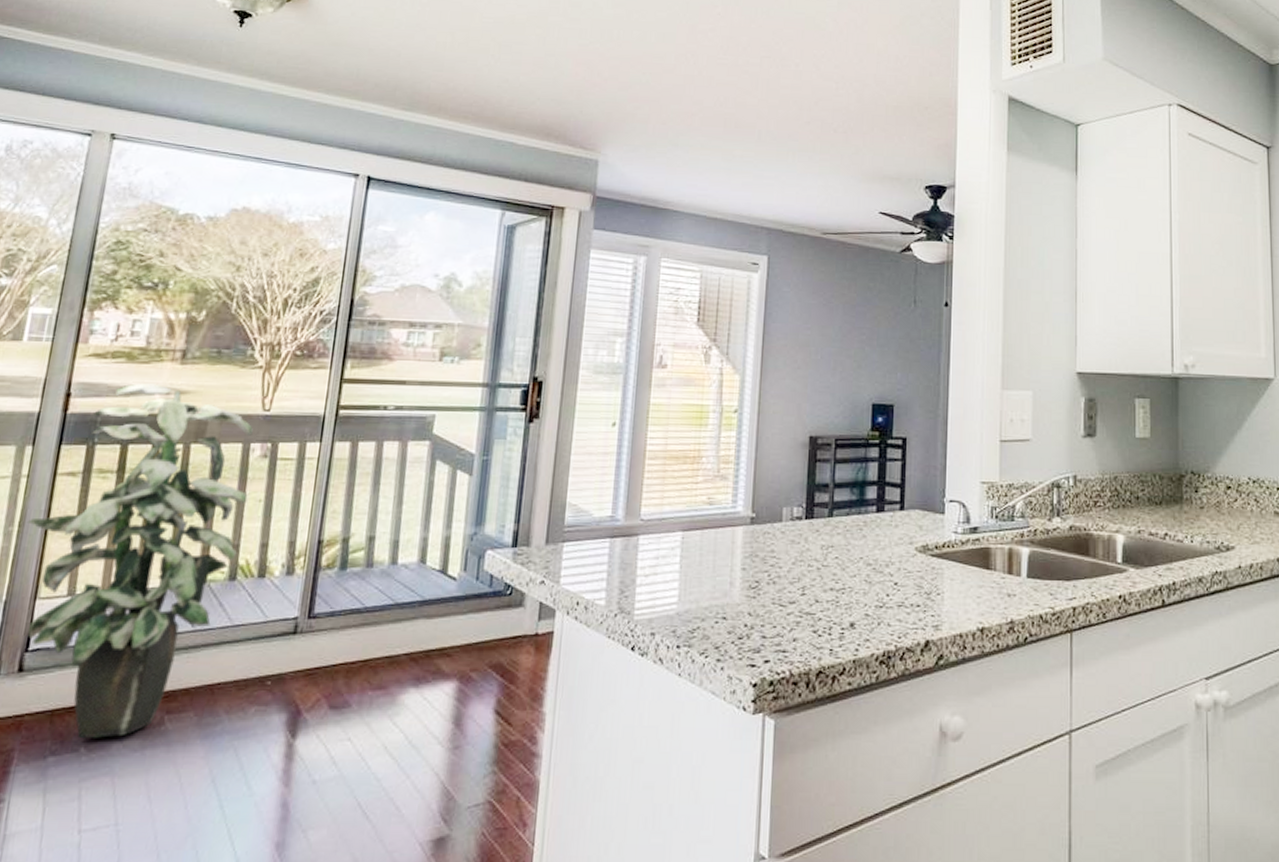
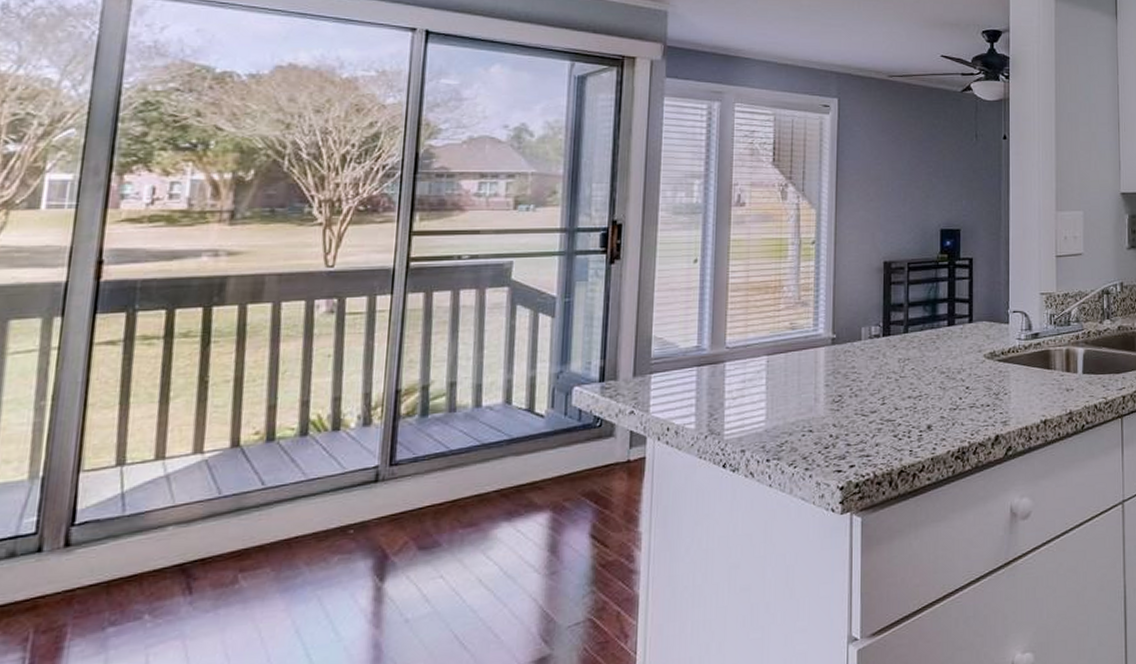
indoor plant: present [26,383,253,739] -> none [61,246,316,607]

